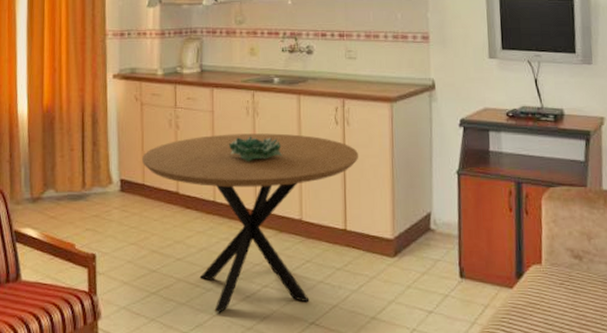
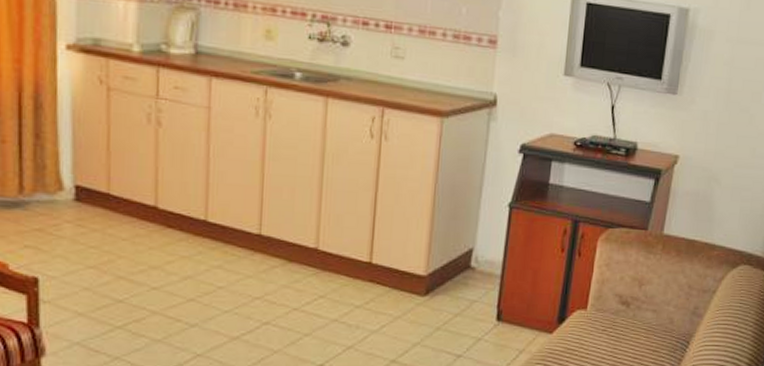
dining table: present [141,133,358,314] -> none [106,138,395,353]
decorative bowl: present [228,136,283,162] -> none [228,143,300,176]

